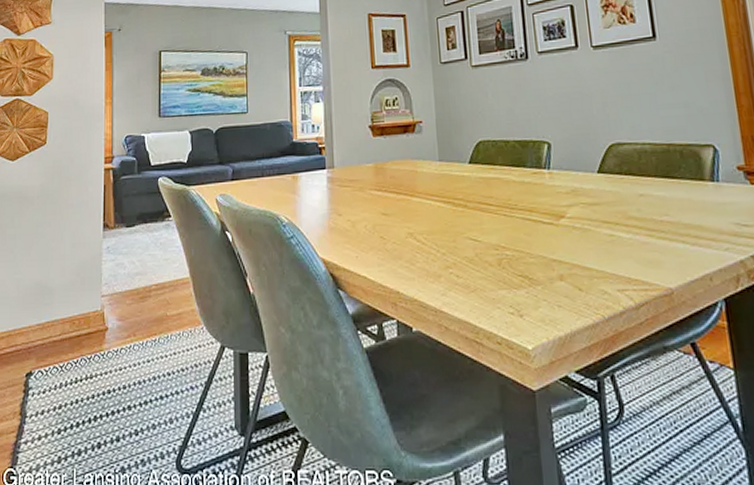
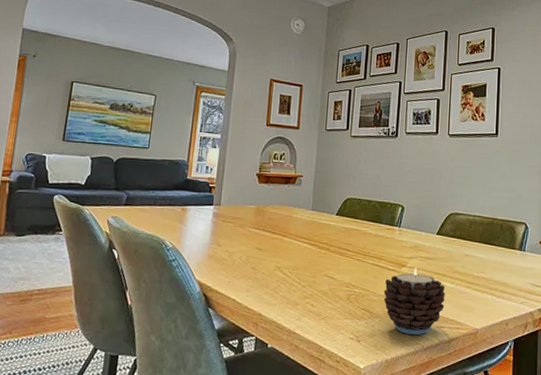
candle: none [542,217,624,303] -> present [383,267,445,336]

